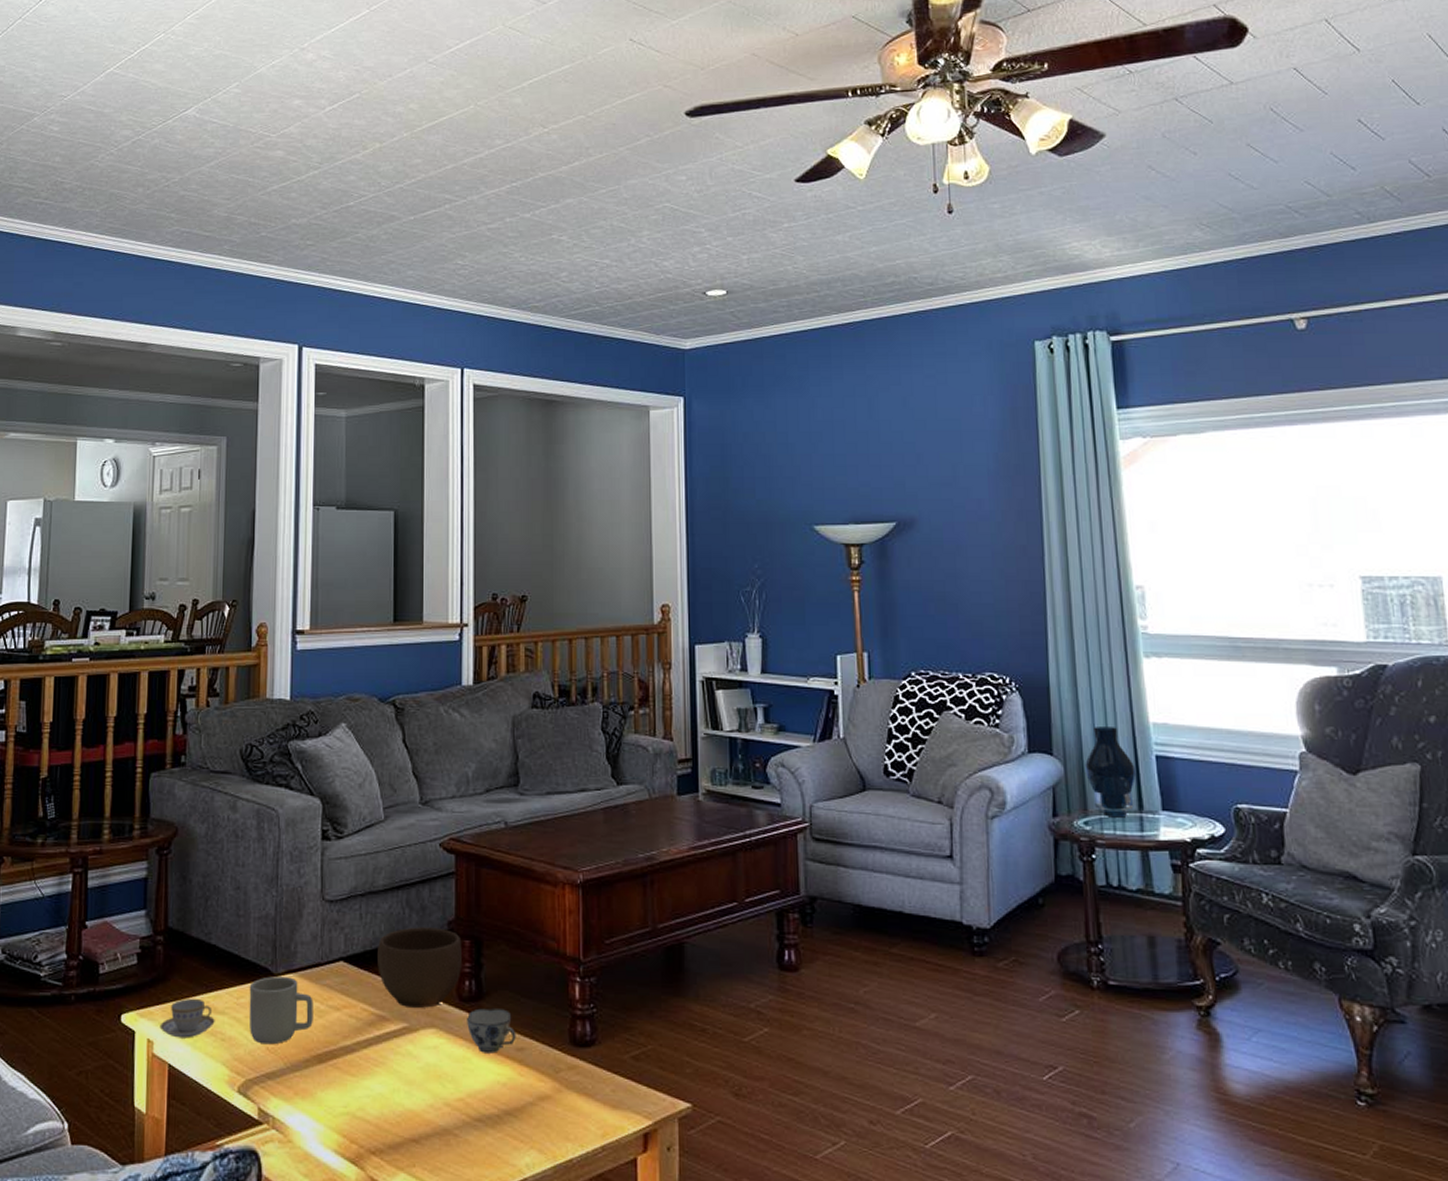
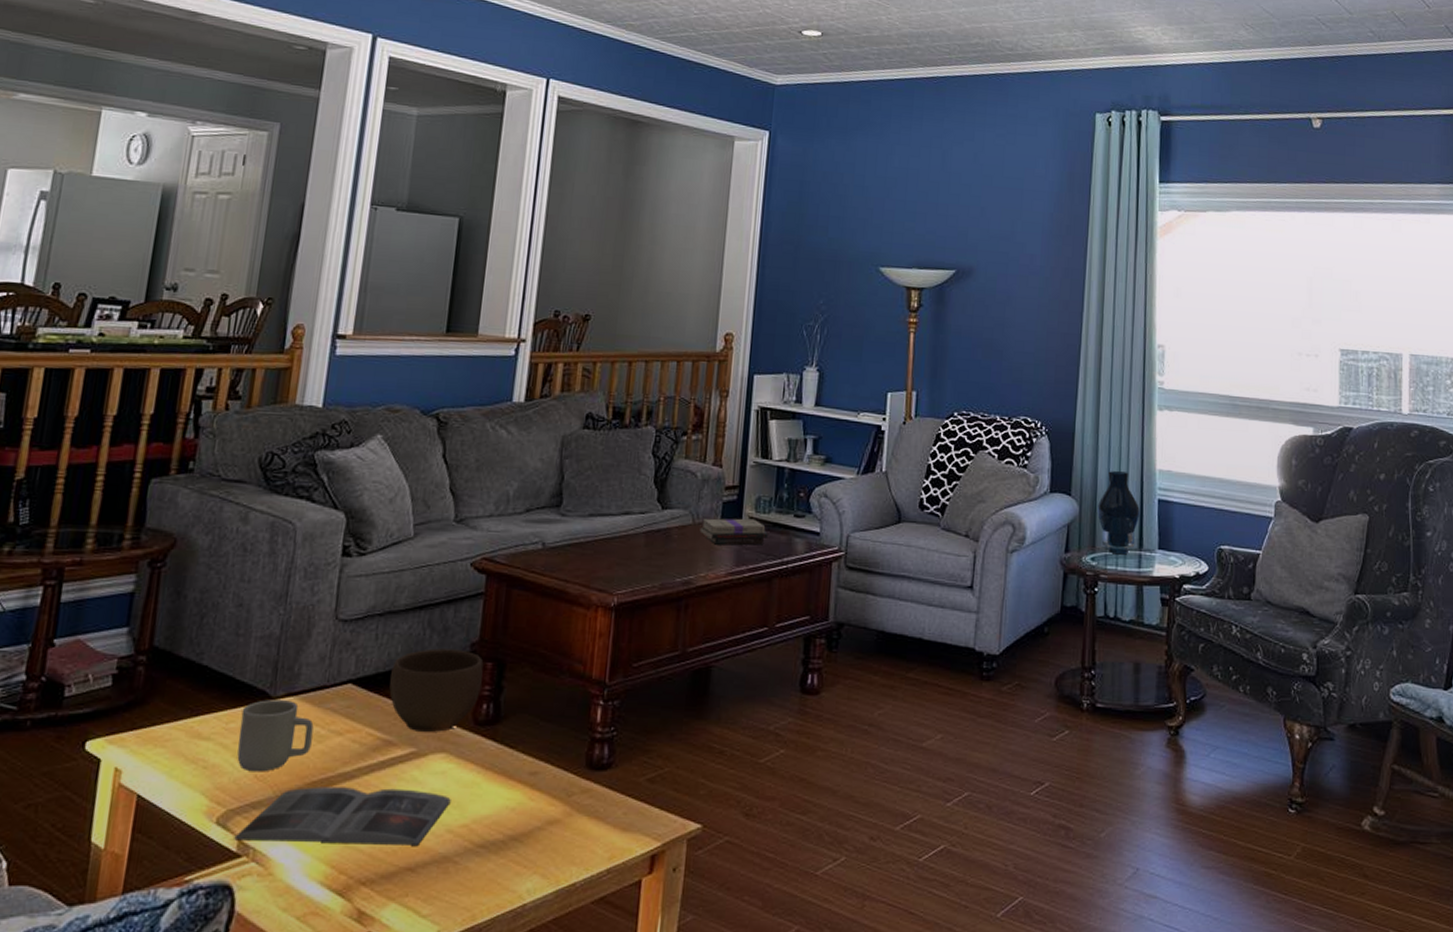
teacup: present [159,998,215,1039] -> none [131,723,198,767]
magazine: none [255,1059,445,1118] -> present [234,786,451,845]
teacup: present [466,1007,516,1054] -> none [479,731,531,778]
books: none [657,791,727,820] -> present [699,518,768,546]

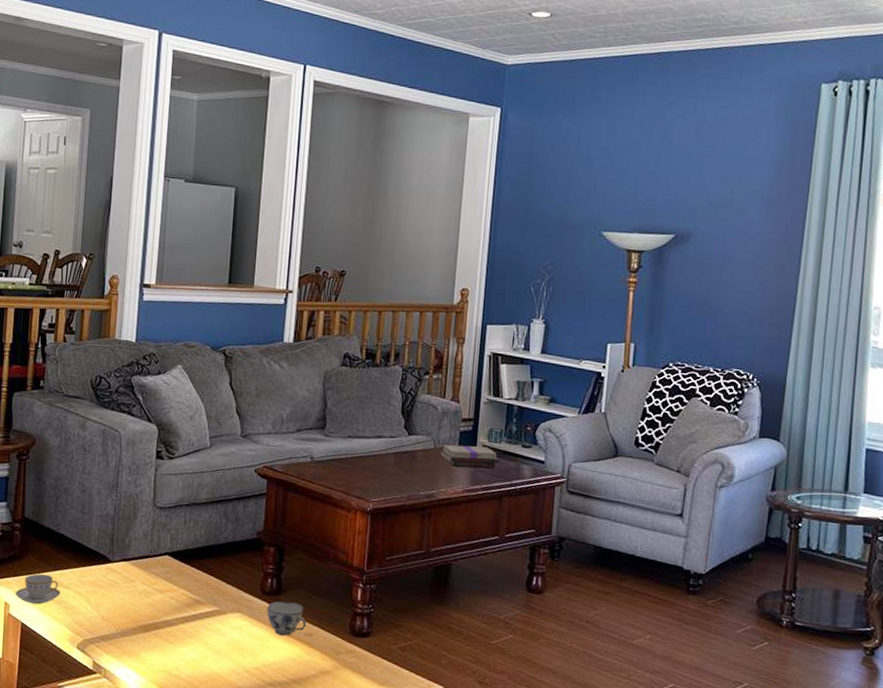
teacup: none [131,723,198,767] -> present [15,573,61,604]
magazine: present [234,786,451,845] -> none [90,628,246,679]
mug: present [237,700,314,772] -> none [88,562,142,615]
bowl: present [389,648,484,732] -> none [196,533,268,597]
teacup: none [479,731,531,778] -> present [266,600,307,636]
vase: present [1097,471,1140,555] -> none [804,421,847,496]

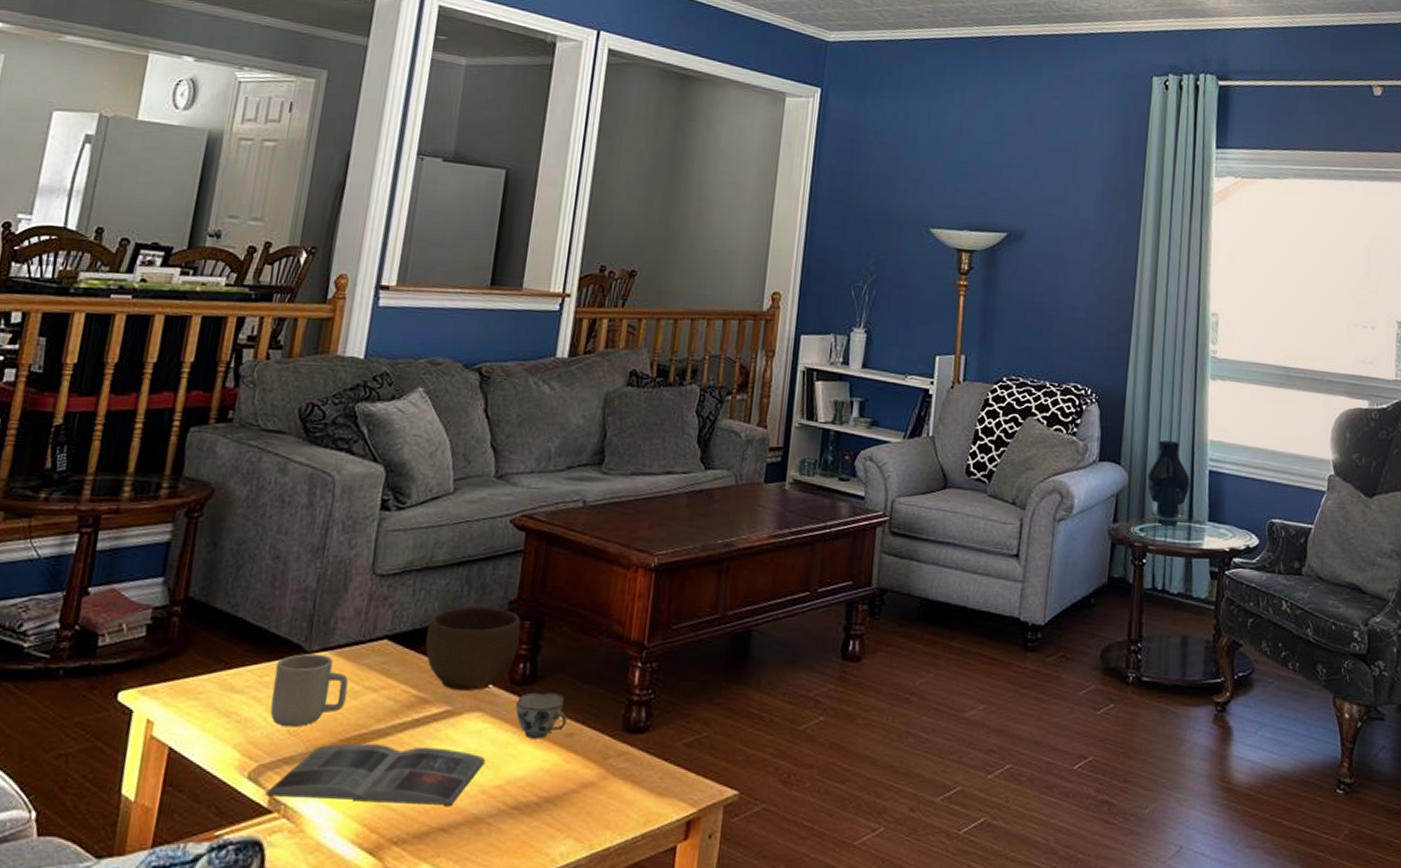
teacup: present [15,573,61,604] -> none [163,675,231,719]
mug: none [88,562,142,615] -> present [270,654,349,727]
magazine: none [90,628,246,679] -> present [265,743,486,805]
bowl: none [196,533,268,597] -> present [425,606,521,691]
books: present [440,445,499,469] -> none [742,480,812,508]
vase: none [804,421,847,496] -> present [1147,440,1190,526]

